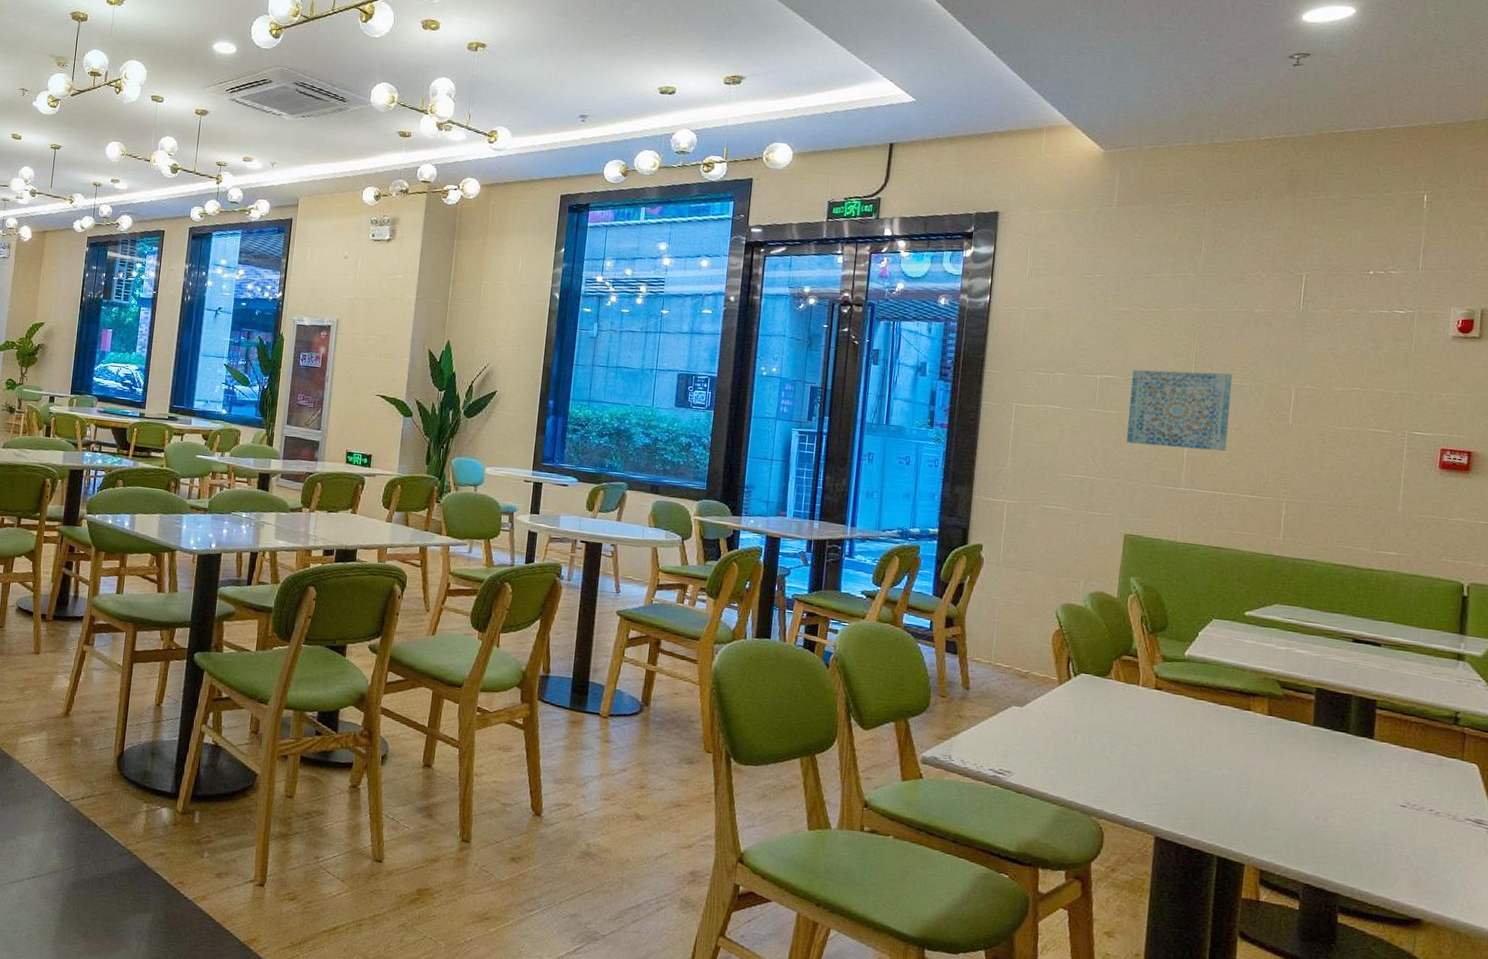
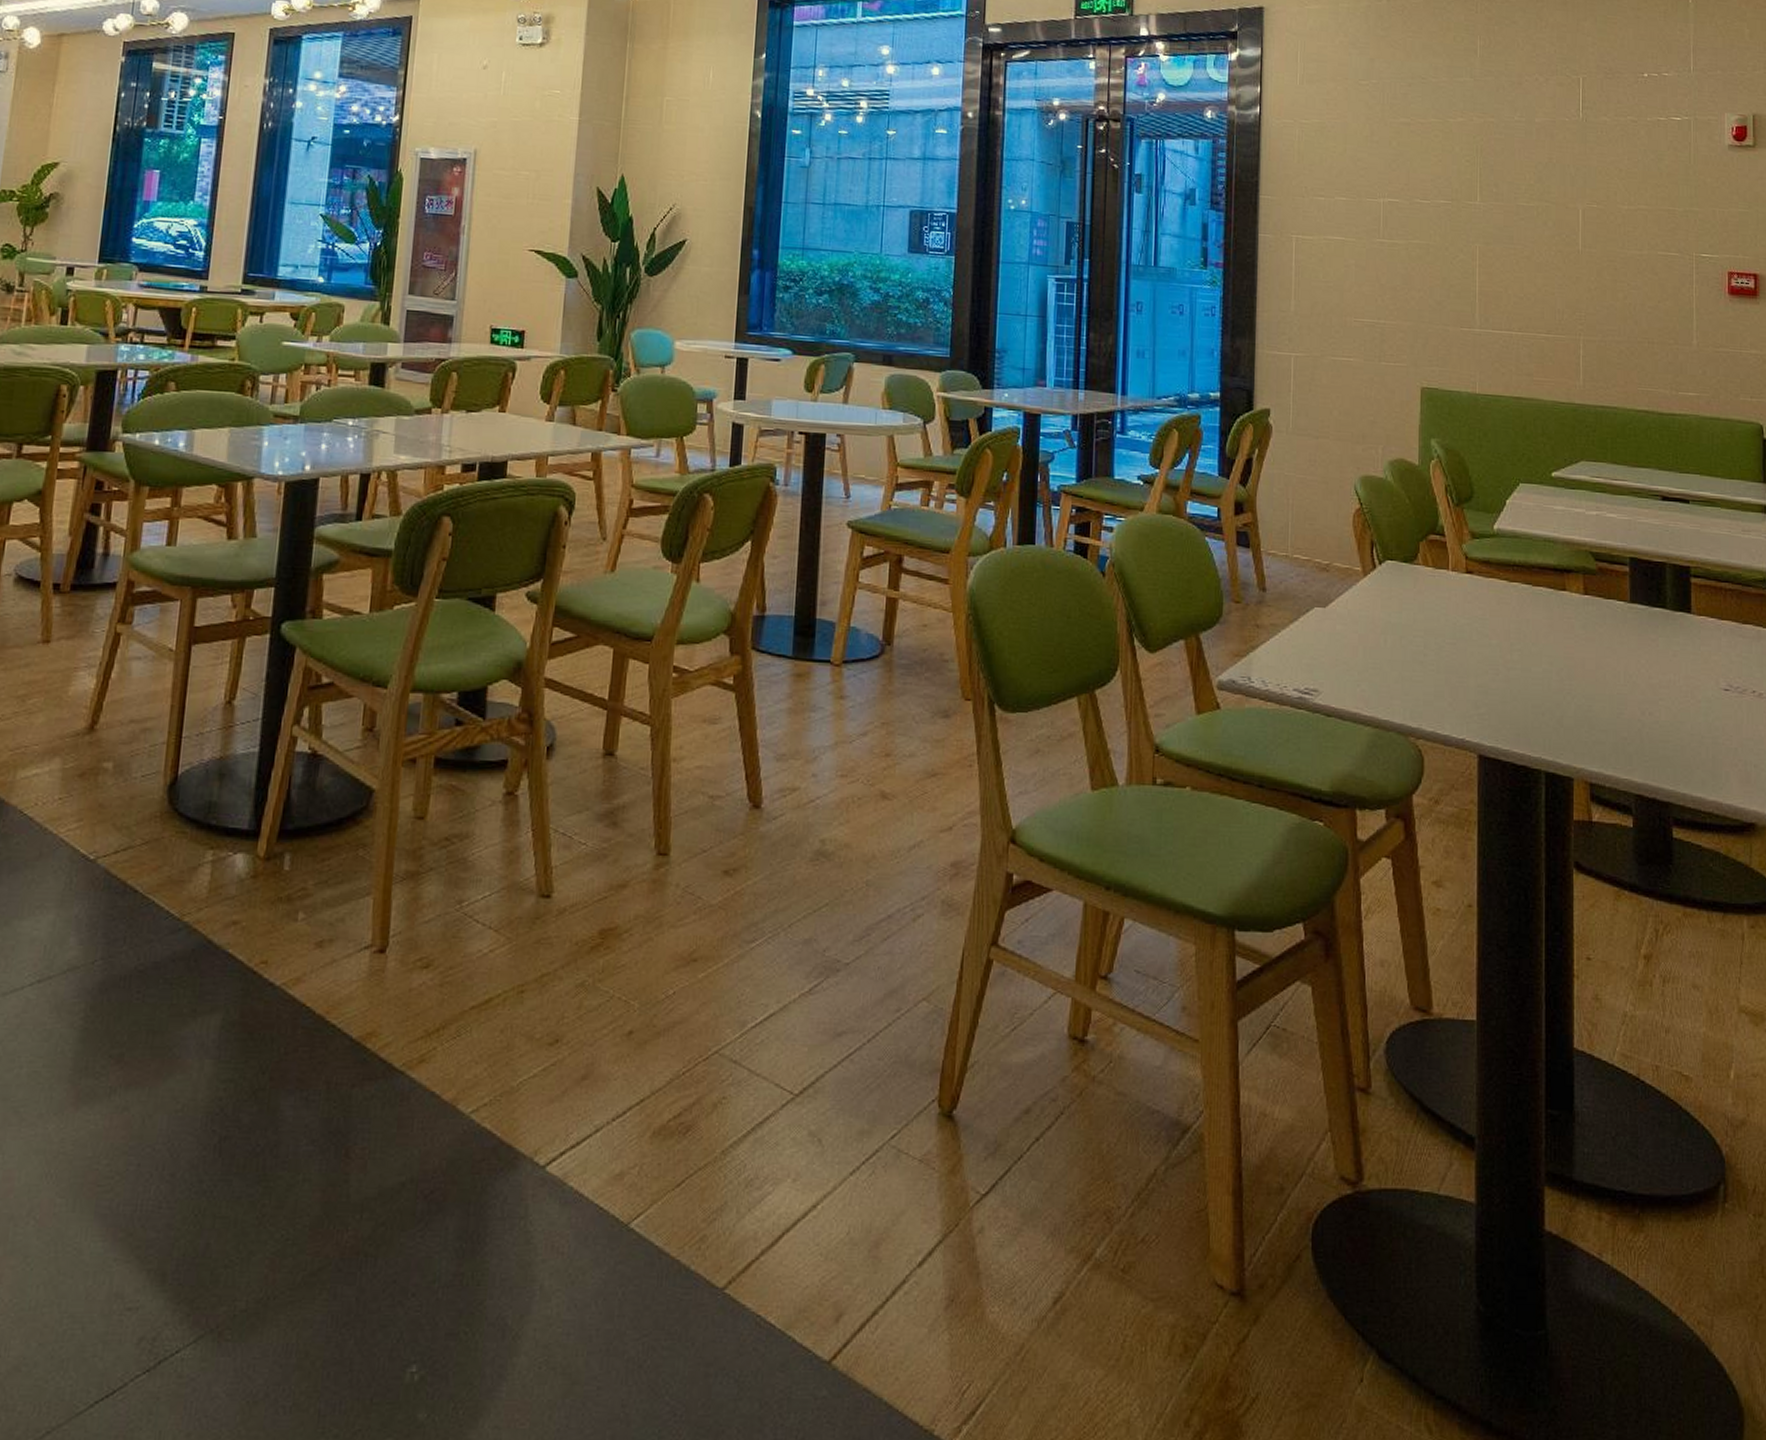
wall art: present [1127,369,1233,452] -> none [1415,190,1519,284]

